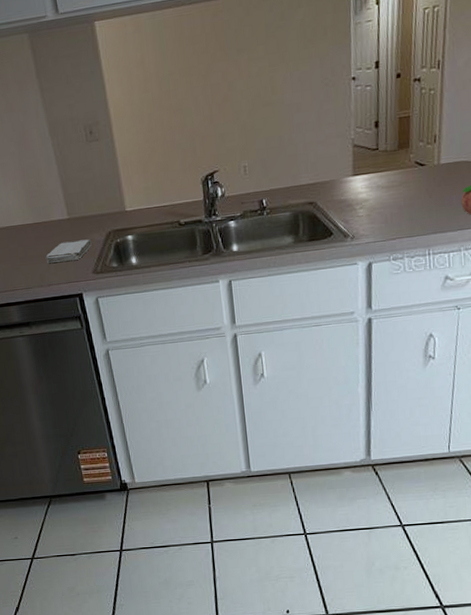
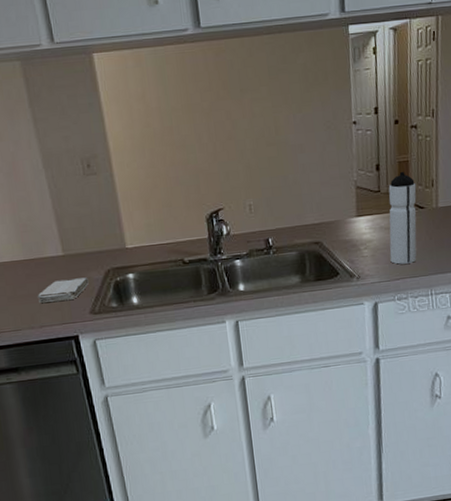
water bottle: none [386,127,417,224] -> present [388,171,417,265]

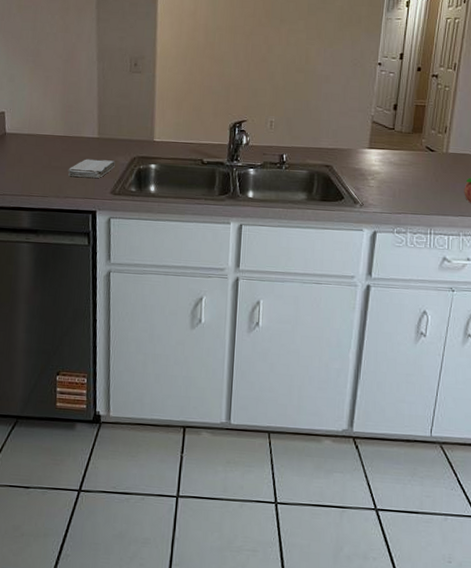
water bottle: present [388,171,417,265] -> none [395,114,430,201]

